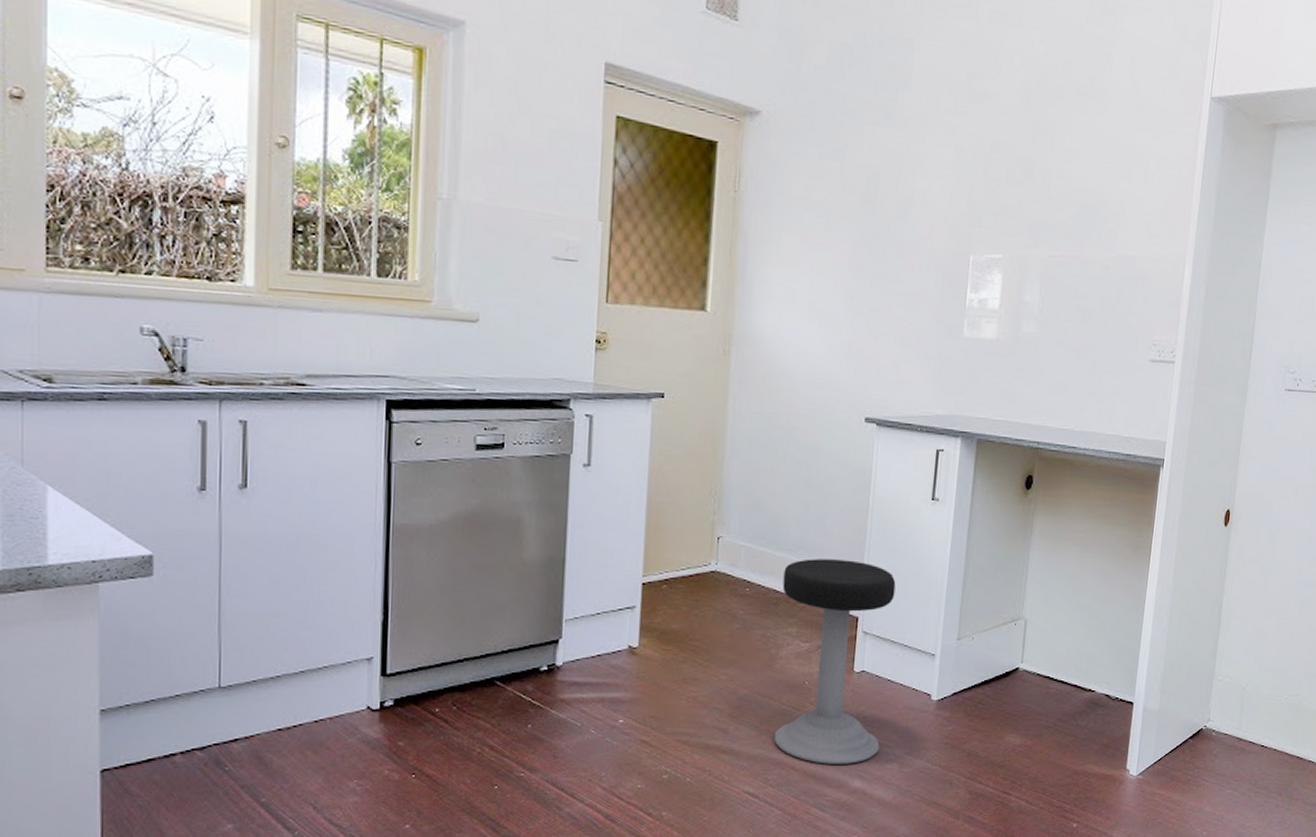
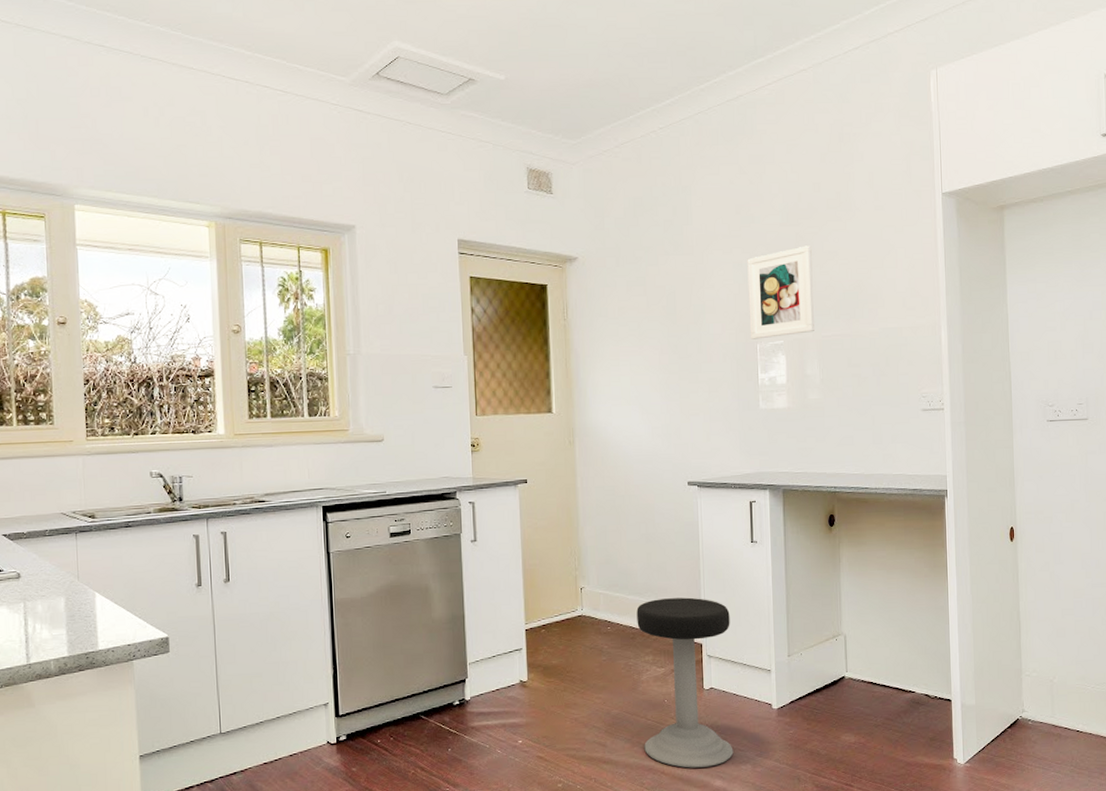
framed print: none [963,138,1051,250] -> present [747,245,814,339]

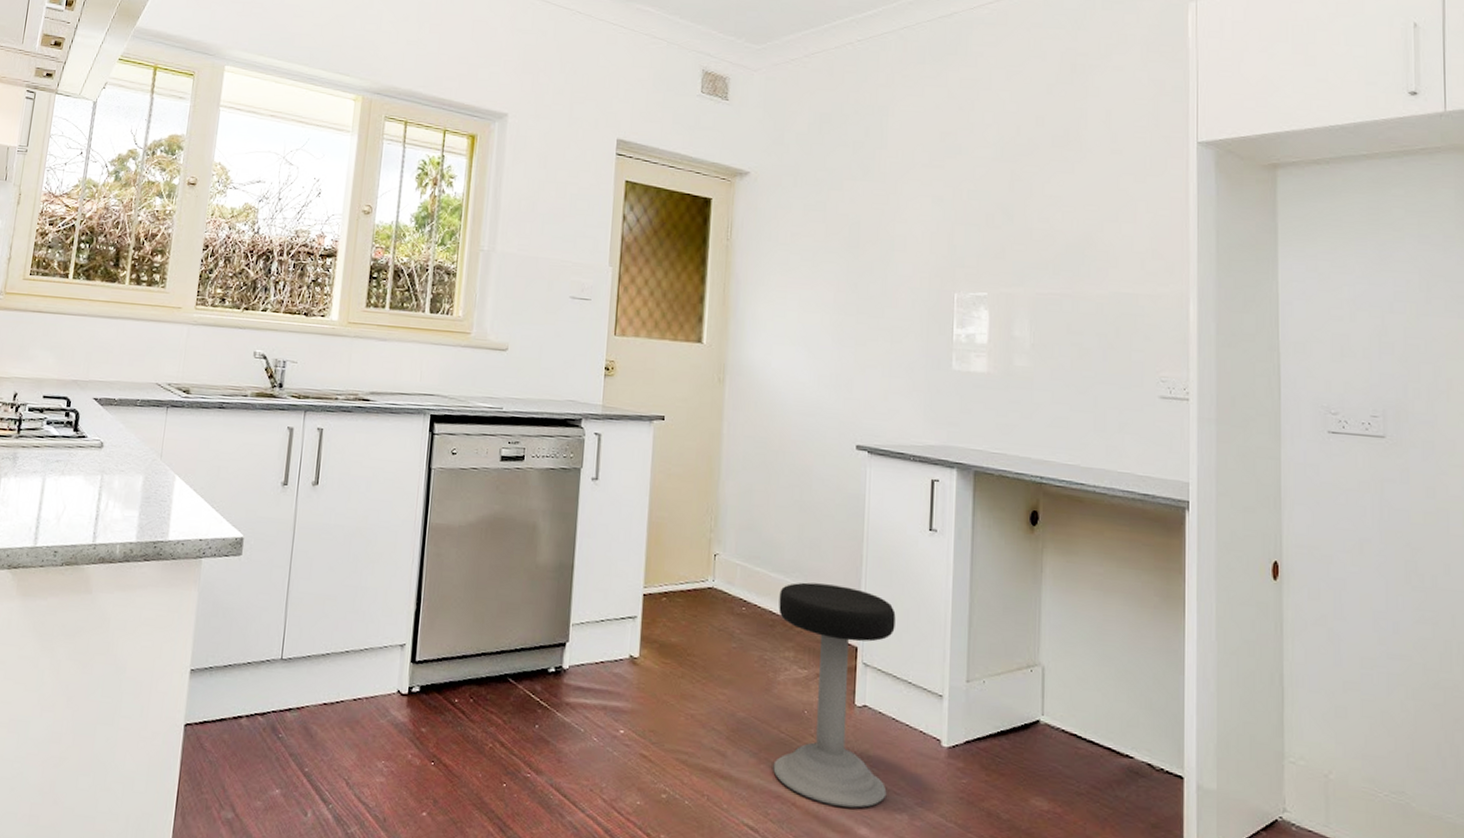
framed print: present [747,245,814,339] -> none [946,186,1029,288]

